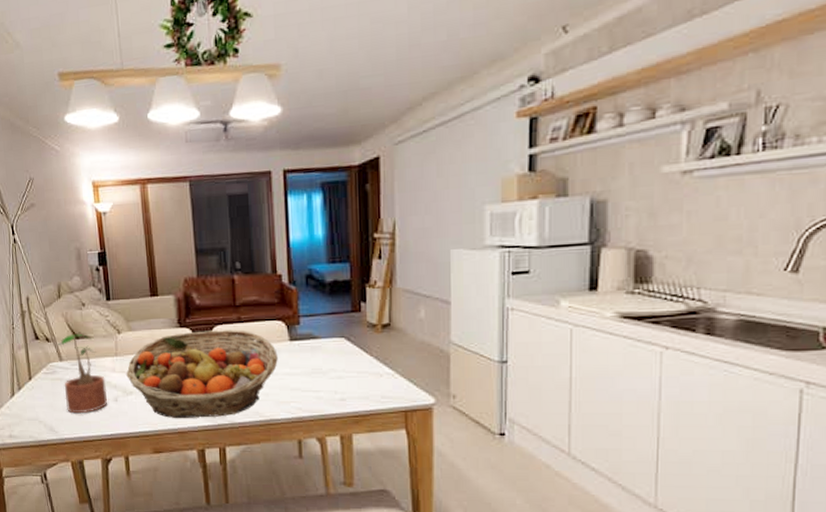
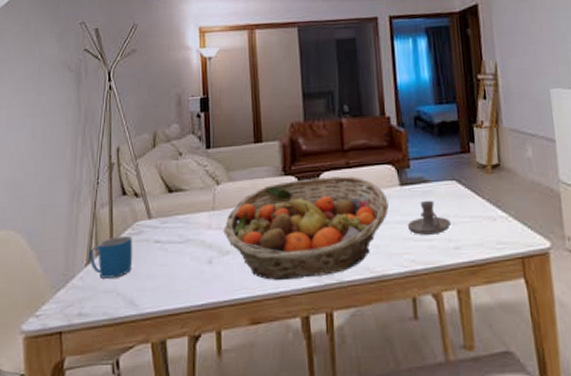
mug: none [12,375,50,409] -> present [89,236,133,279]
potted plant: present [58,333,107,414] -> none [148,186,201,281]
candle holder: none [295,355,337,386] -> present [407,200,451,235]

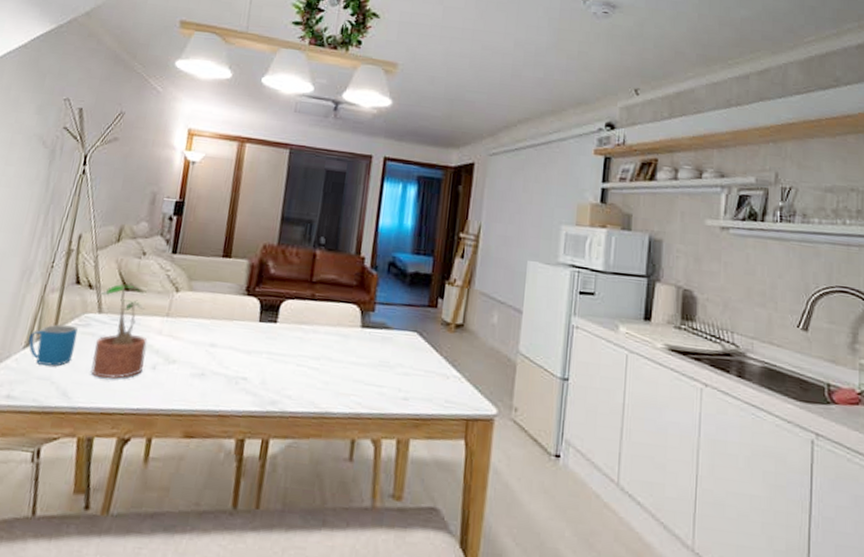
potted plant: none [148,186,201,281] -> present [91,284,148,379]
fruit basket: present [223,176,389,281] -> none [173,302,346,403]
candle holder: present [407,200,451,235] -> none [360,346,404,382]

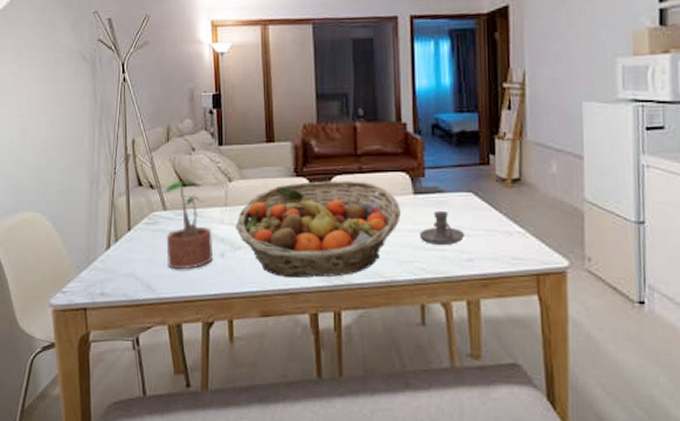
mug: present [28,324,78,366] -> none [109,225,150,263]
fruit basket: none [173,302,346,403] -> present [235,181,401,278]
candle holder: none [360,346,404,382] -> present [419,210,464,245]

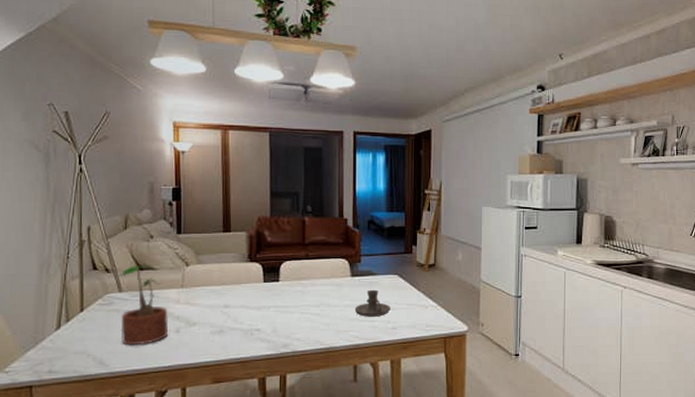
fruit basket: present [235,181,401,278] -> none [191,265,340,349]

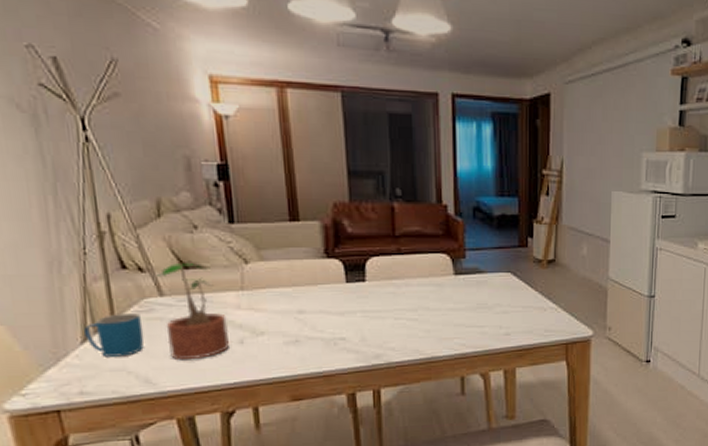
mug: none [59,306,104,342] -> present [84,313,144,357]
candle holder: present [354,289,390,317] -> none [459,290,502,322]

